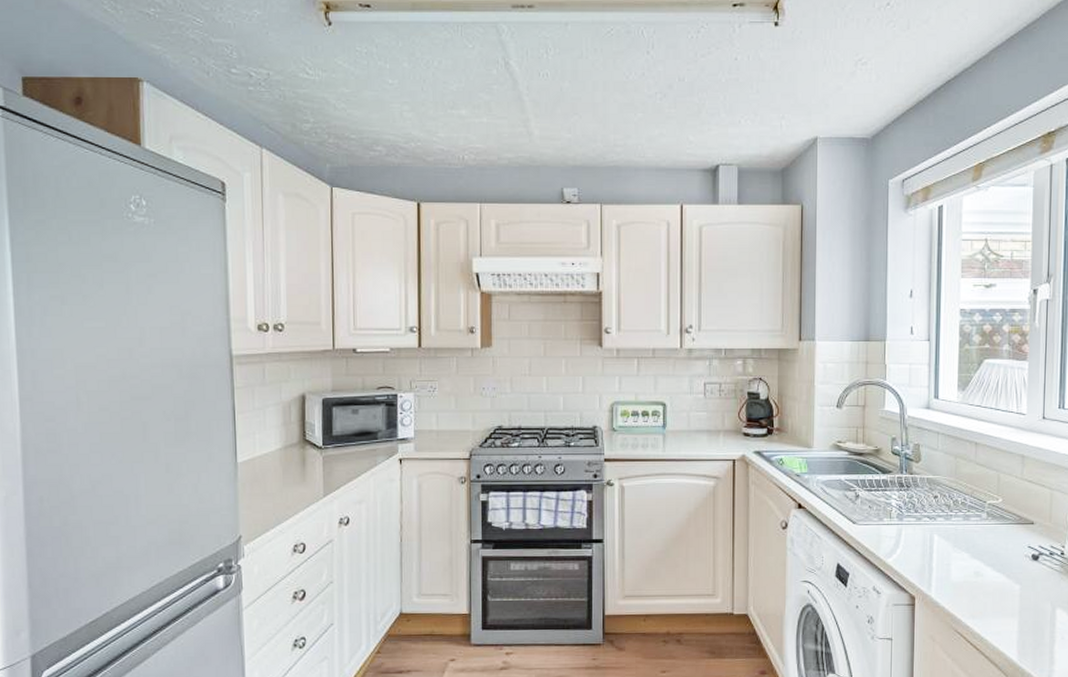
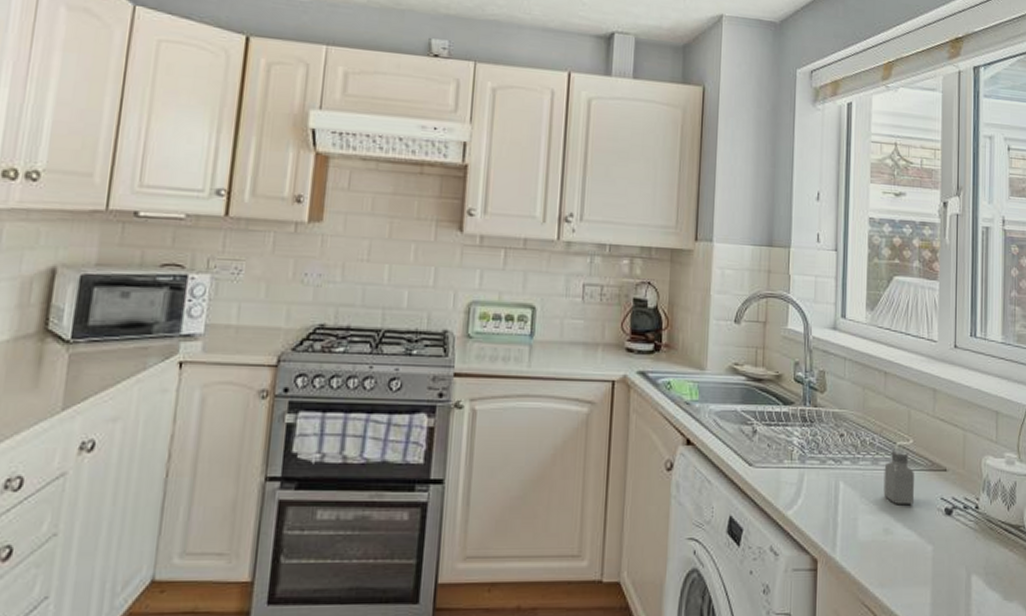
saltshaker: none [974,508,1004,553] -> present [883,450,915,506]

